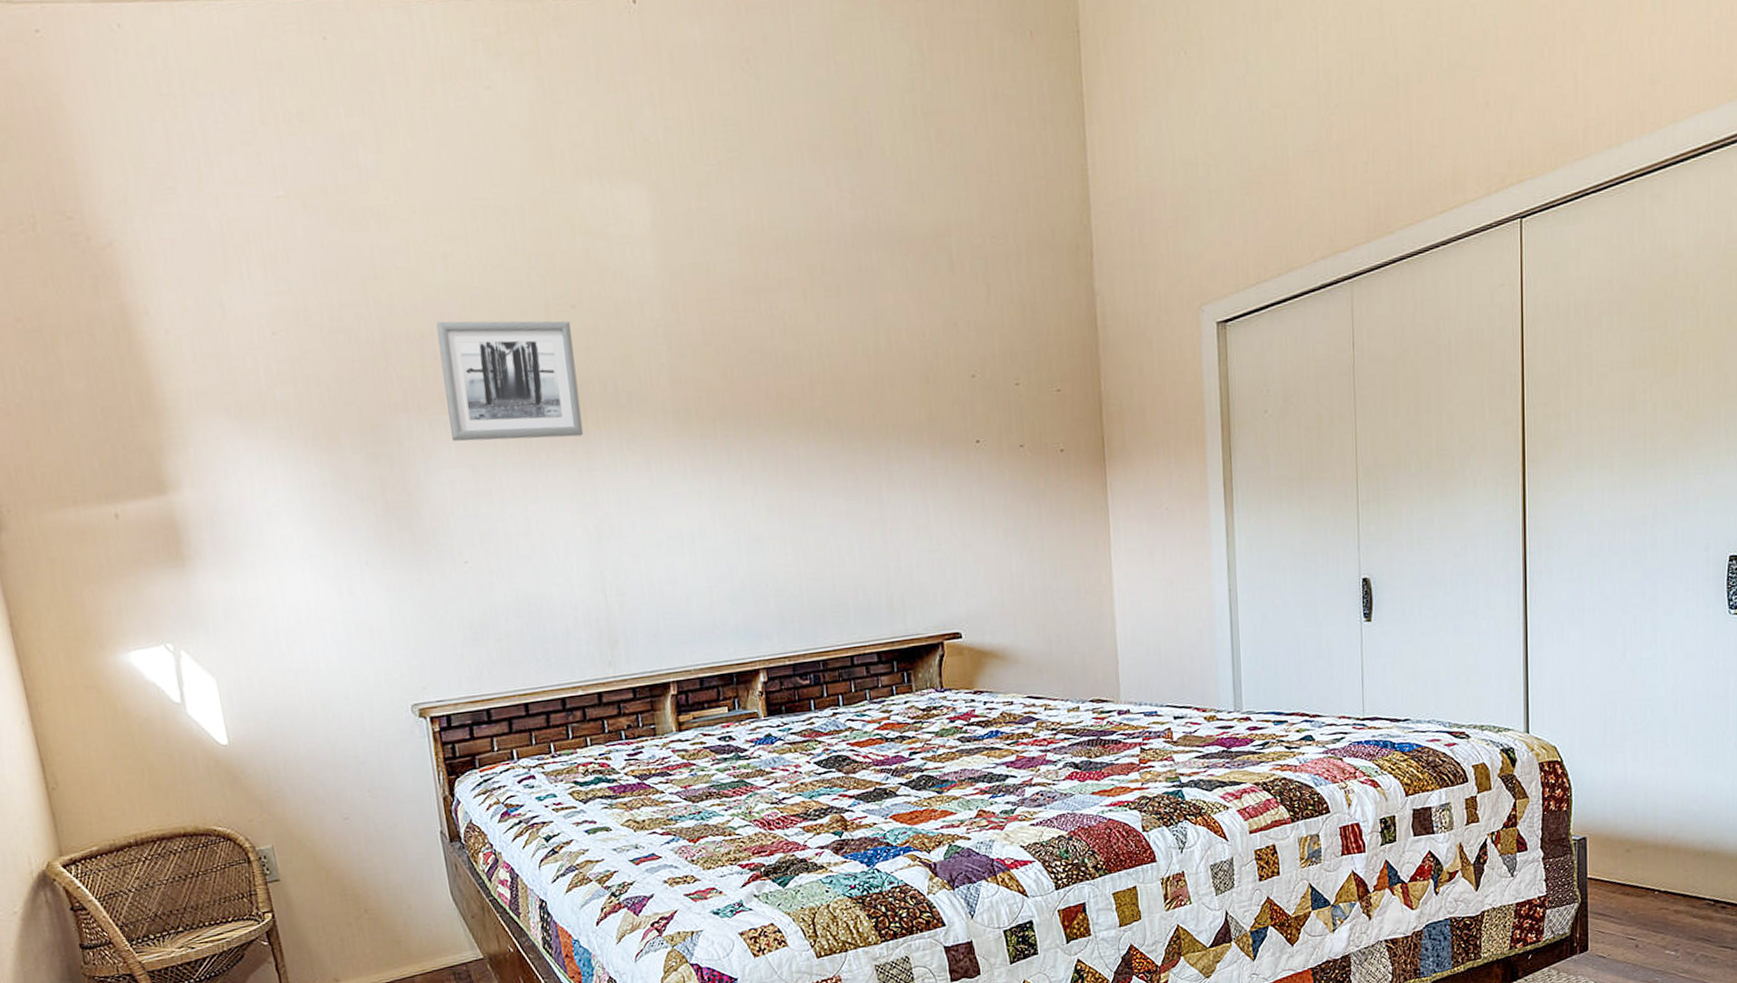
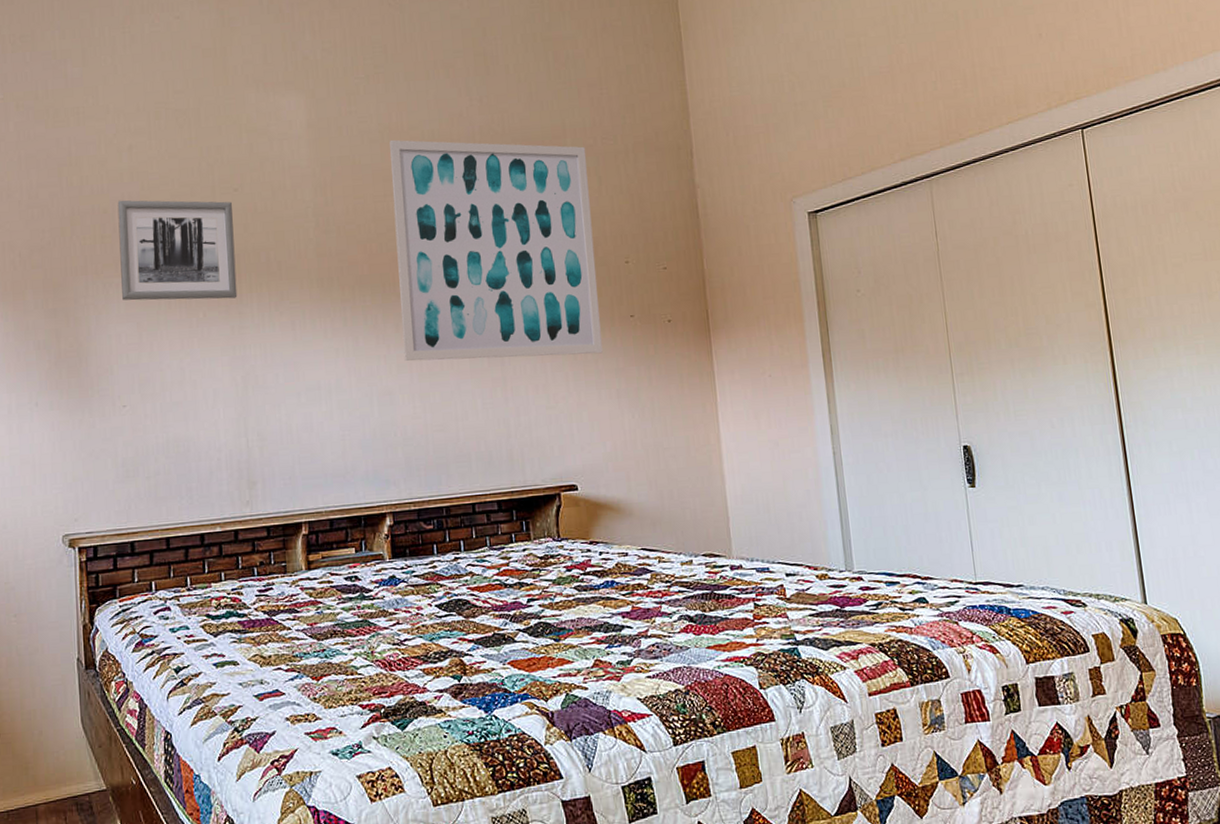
wall art: none [748,242,990,503] -> present [390,139,603,361]

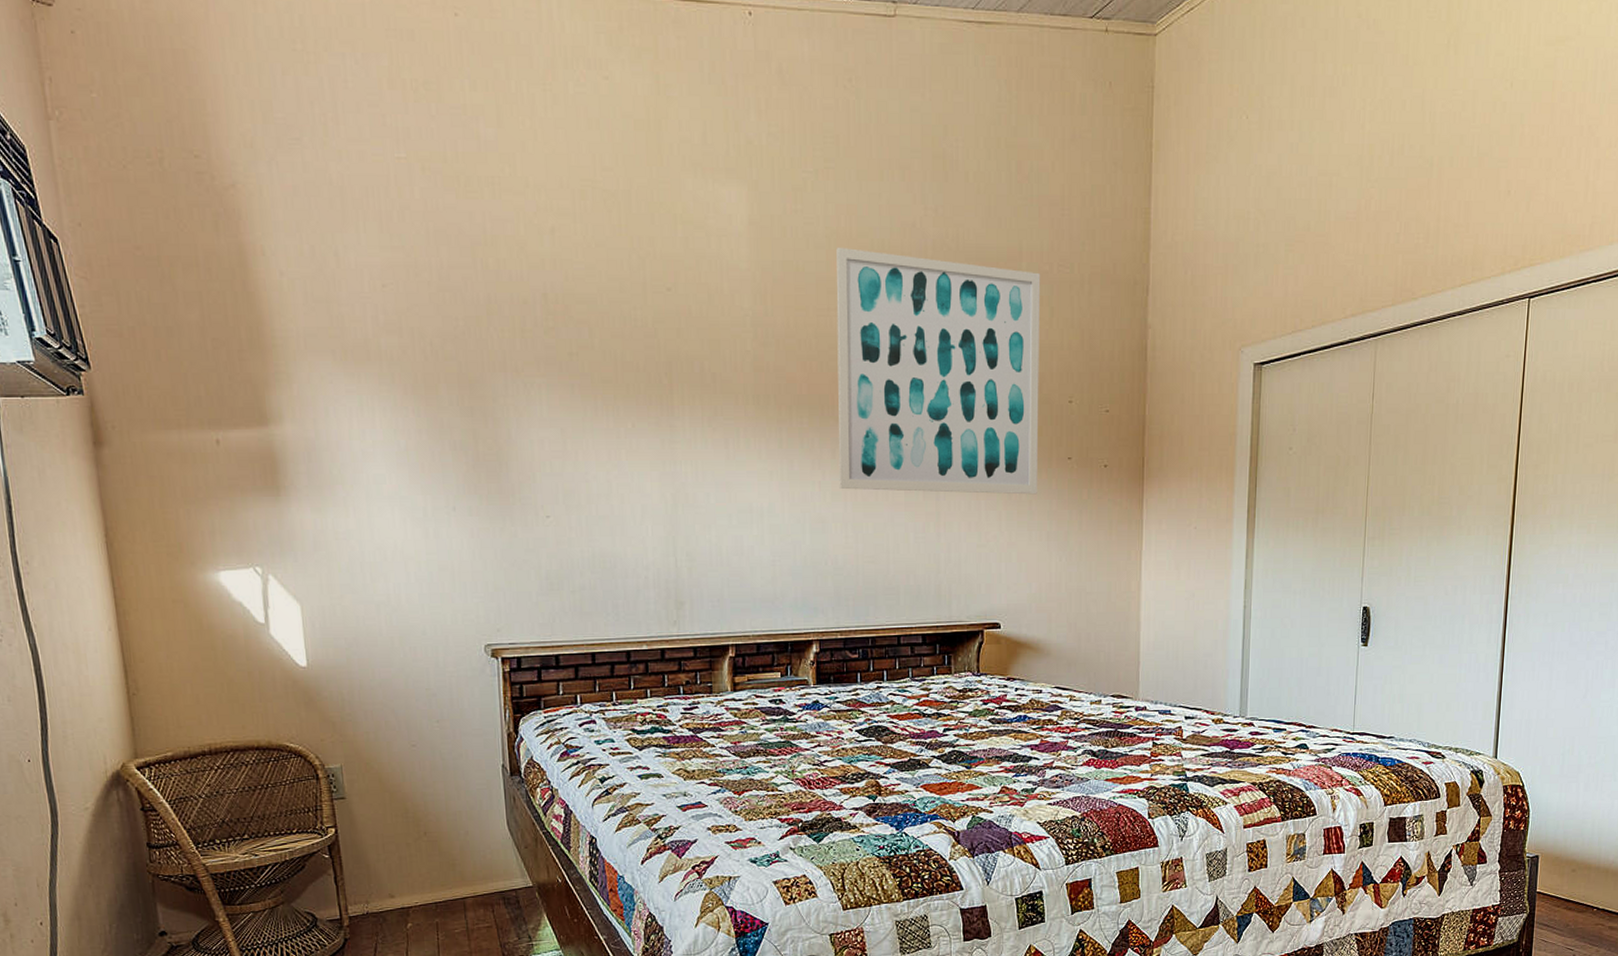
wall art: present [117,200,238,301] -> none [538,290,669,410]

